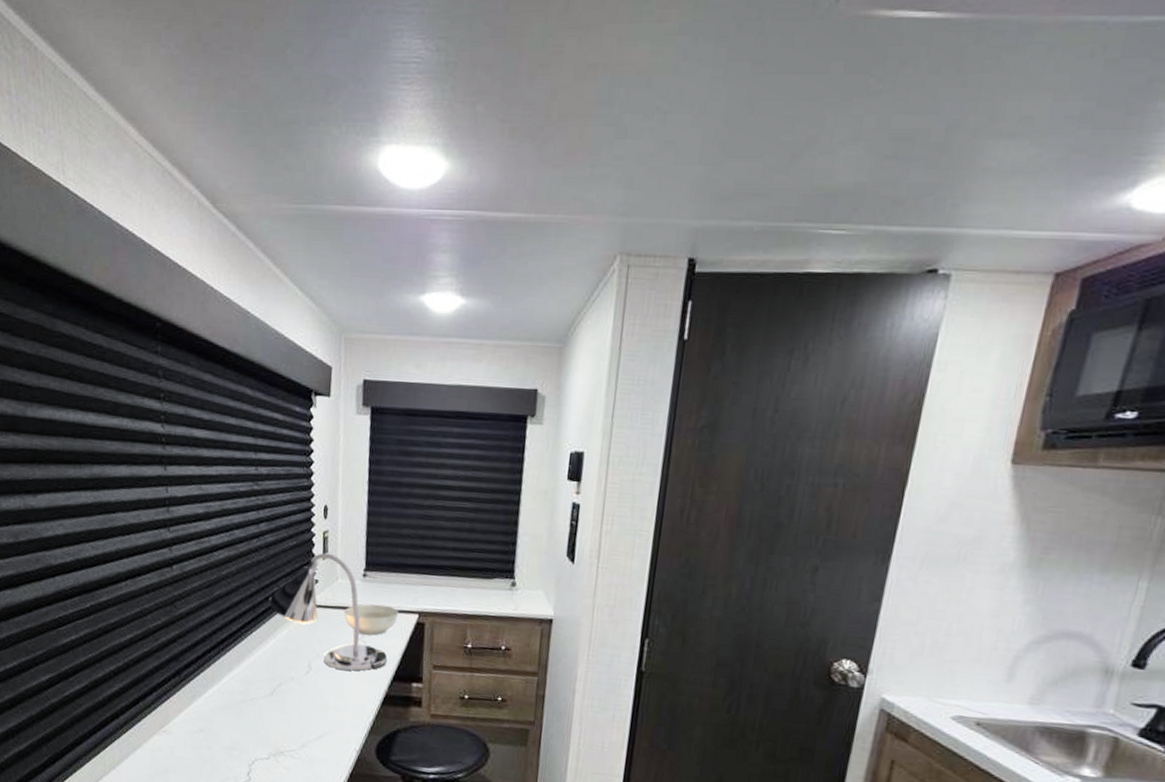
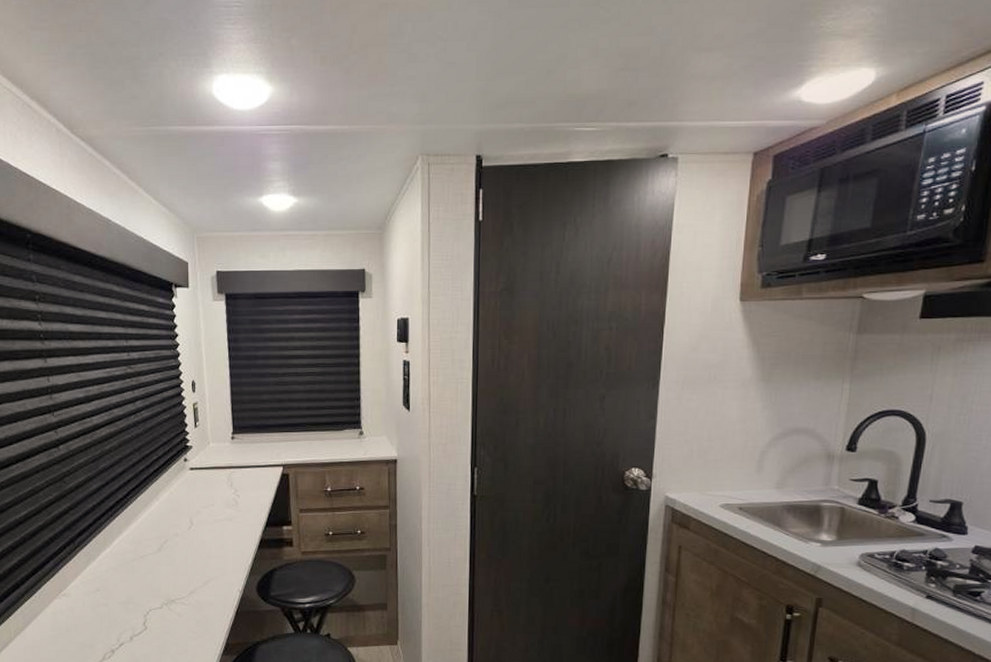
table lamp: present [268,552,388,671] -> none [149,421,260,522]
bowl: present [344,604,399,636] -> none [218,462,266,489]

